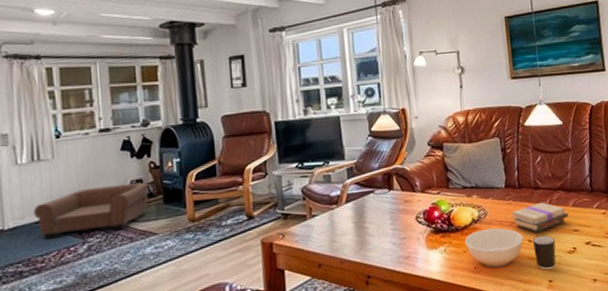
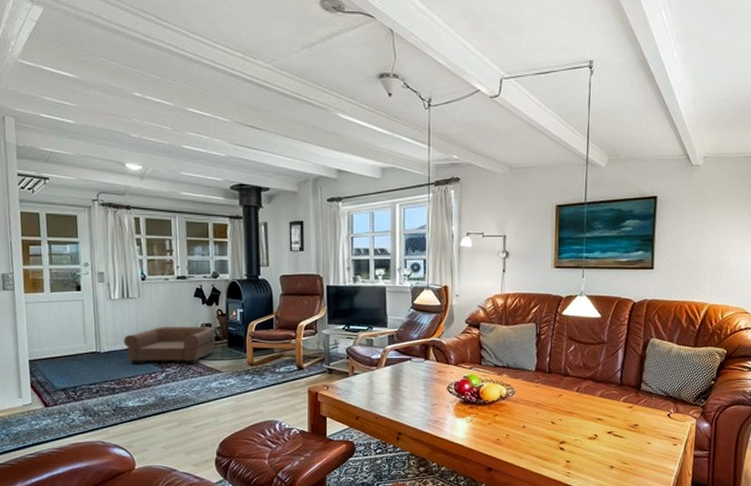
bowl: present [464,228,524,268] -> none [490,406,547,443]
books: present [512,202,569,233] -> none [539,389,594,416]
mug: present [532,235,556,270] -> none [555,420,577,451]

